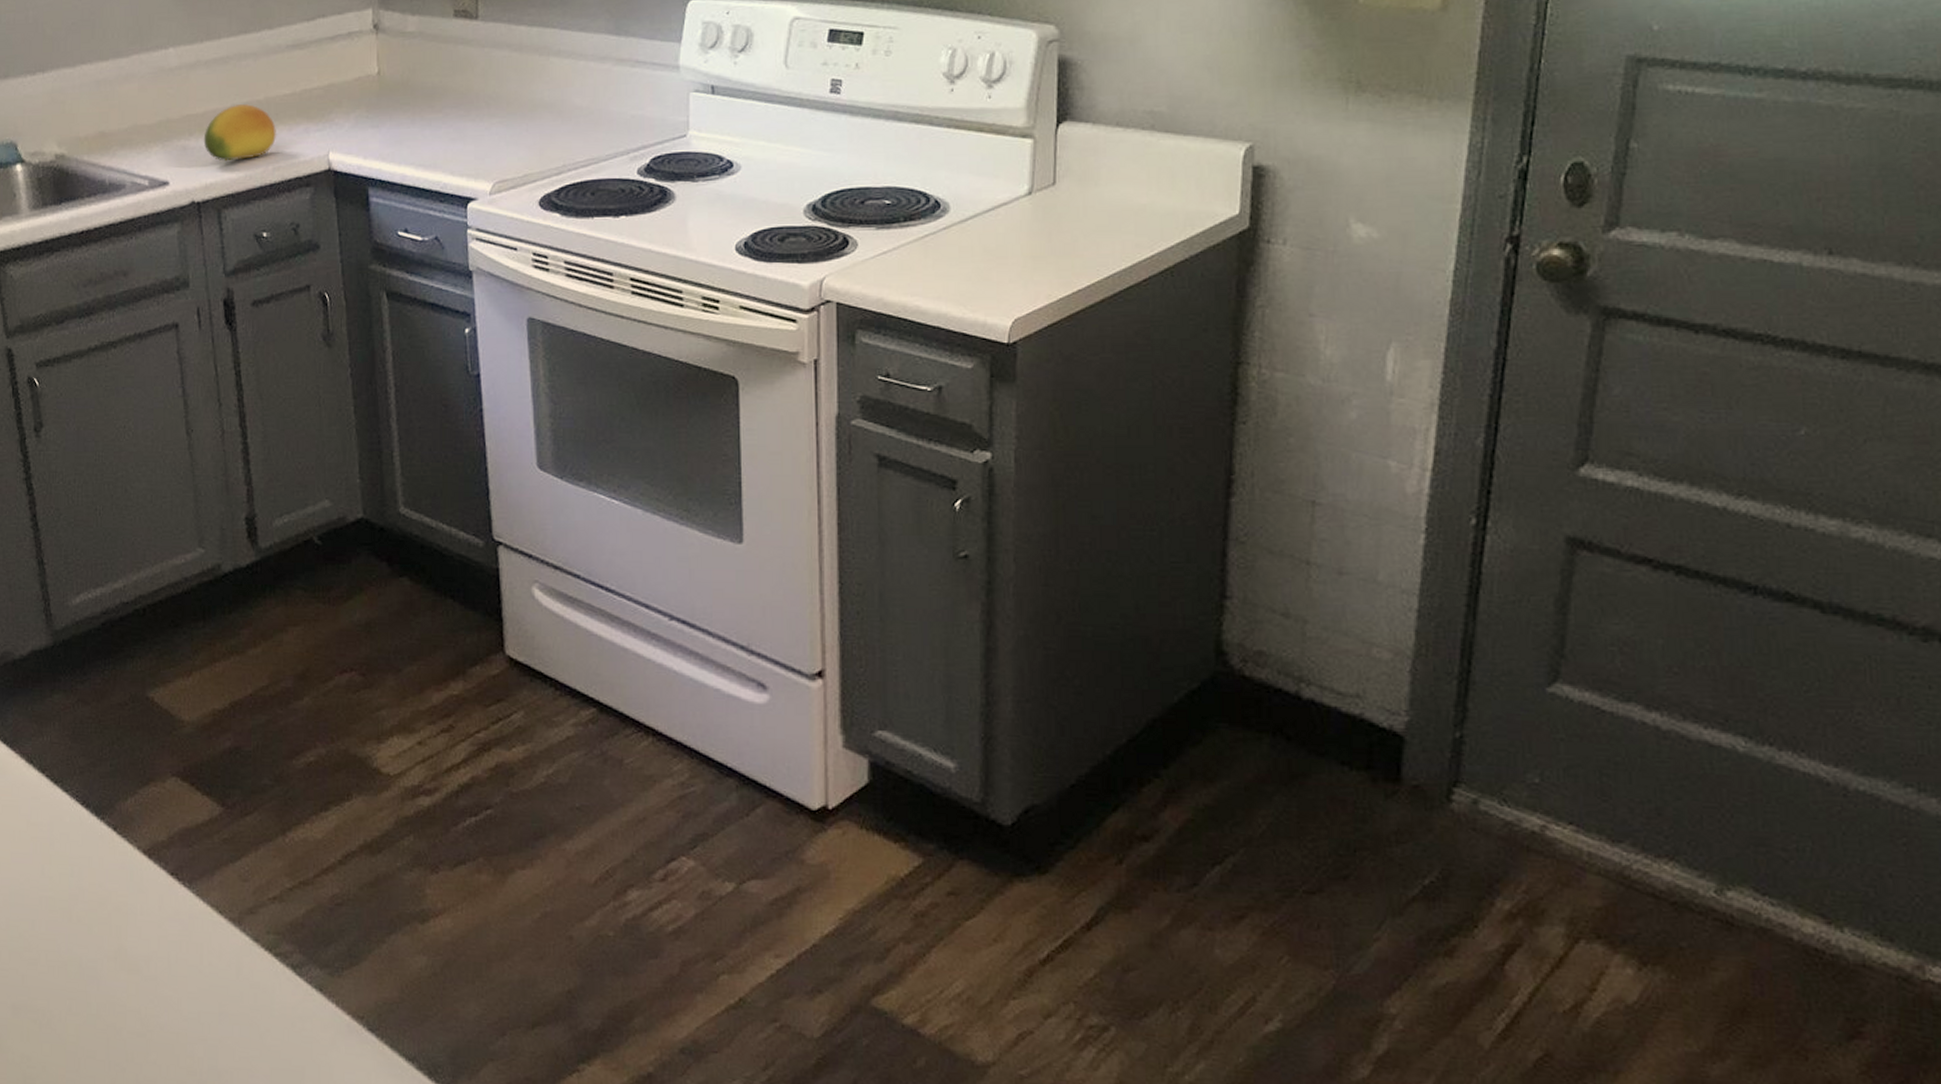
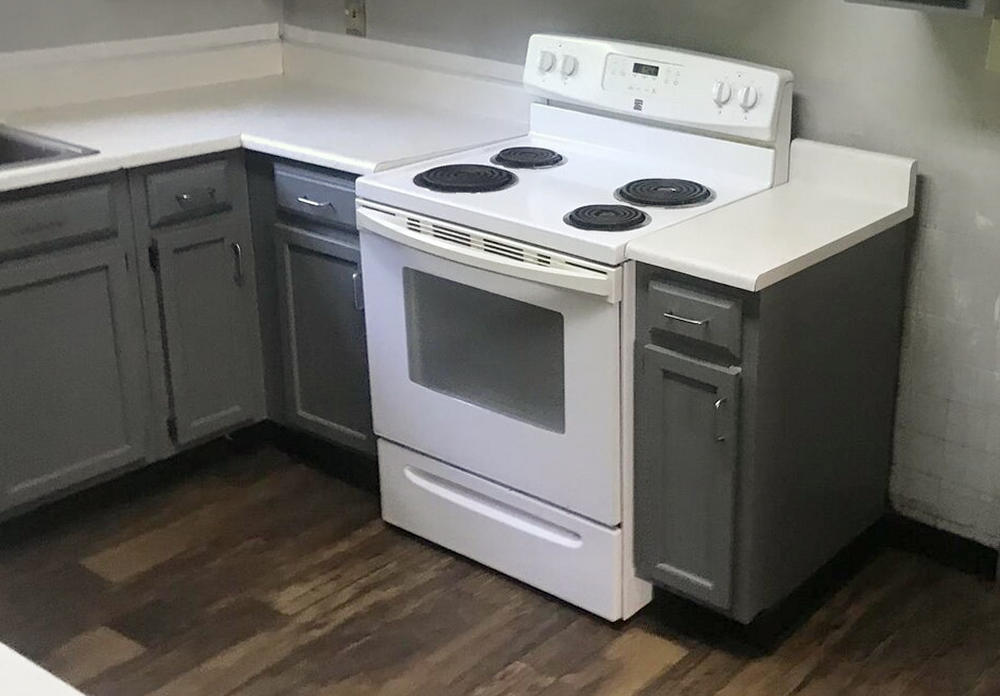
fruit: present [203,104,277,162] -> none [131,92,196,137]

